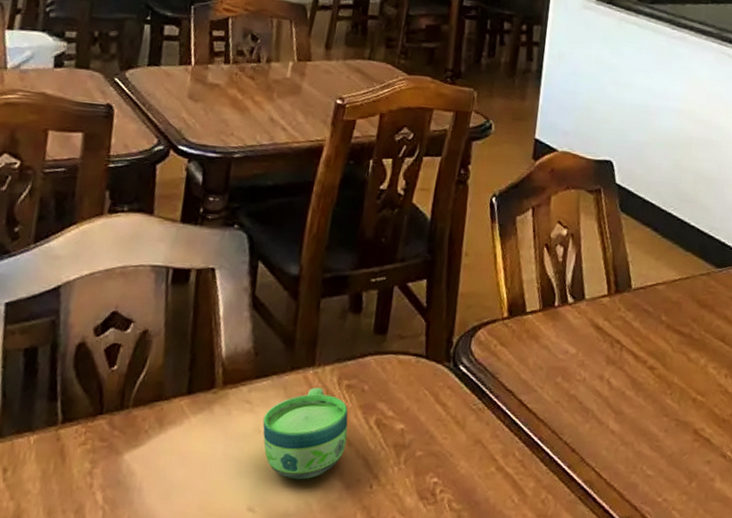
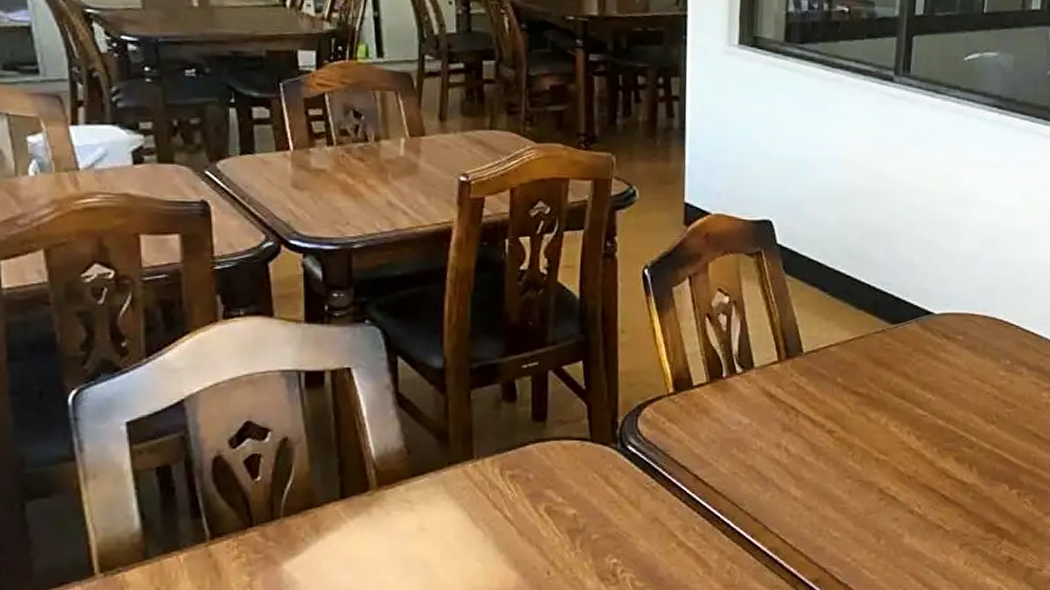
cup: present [262,387,348,480] -> none [426,480,517,573]

